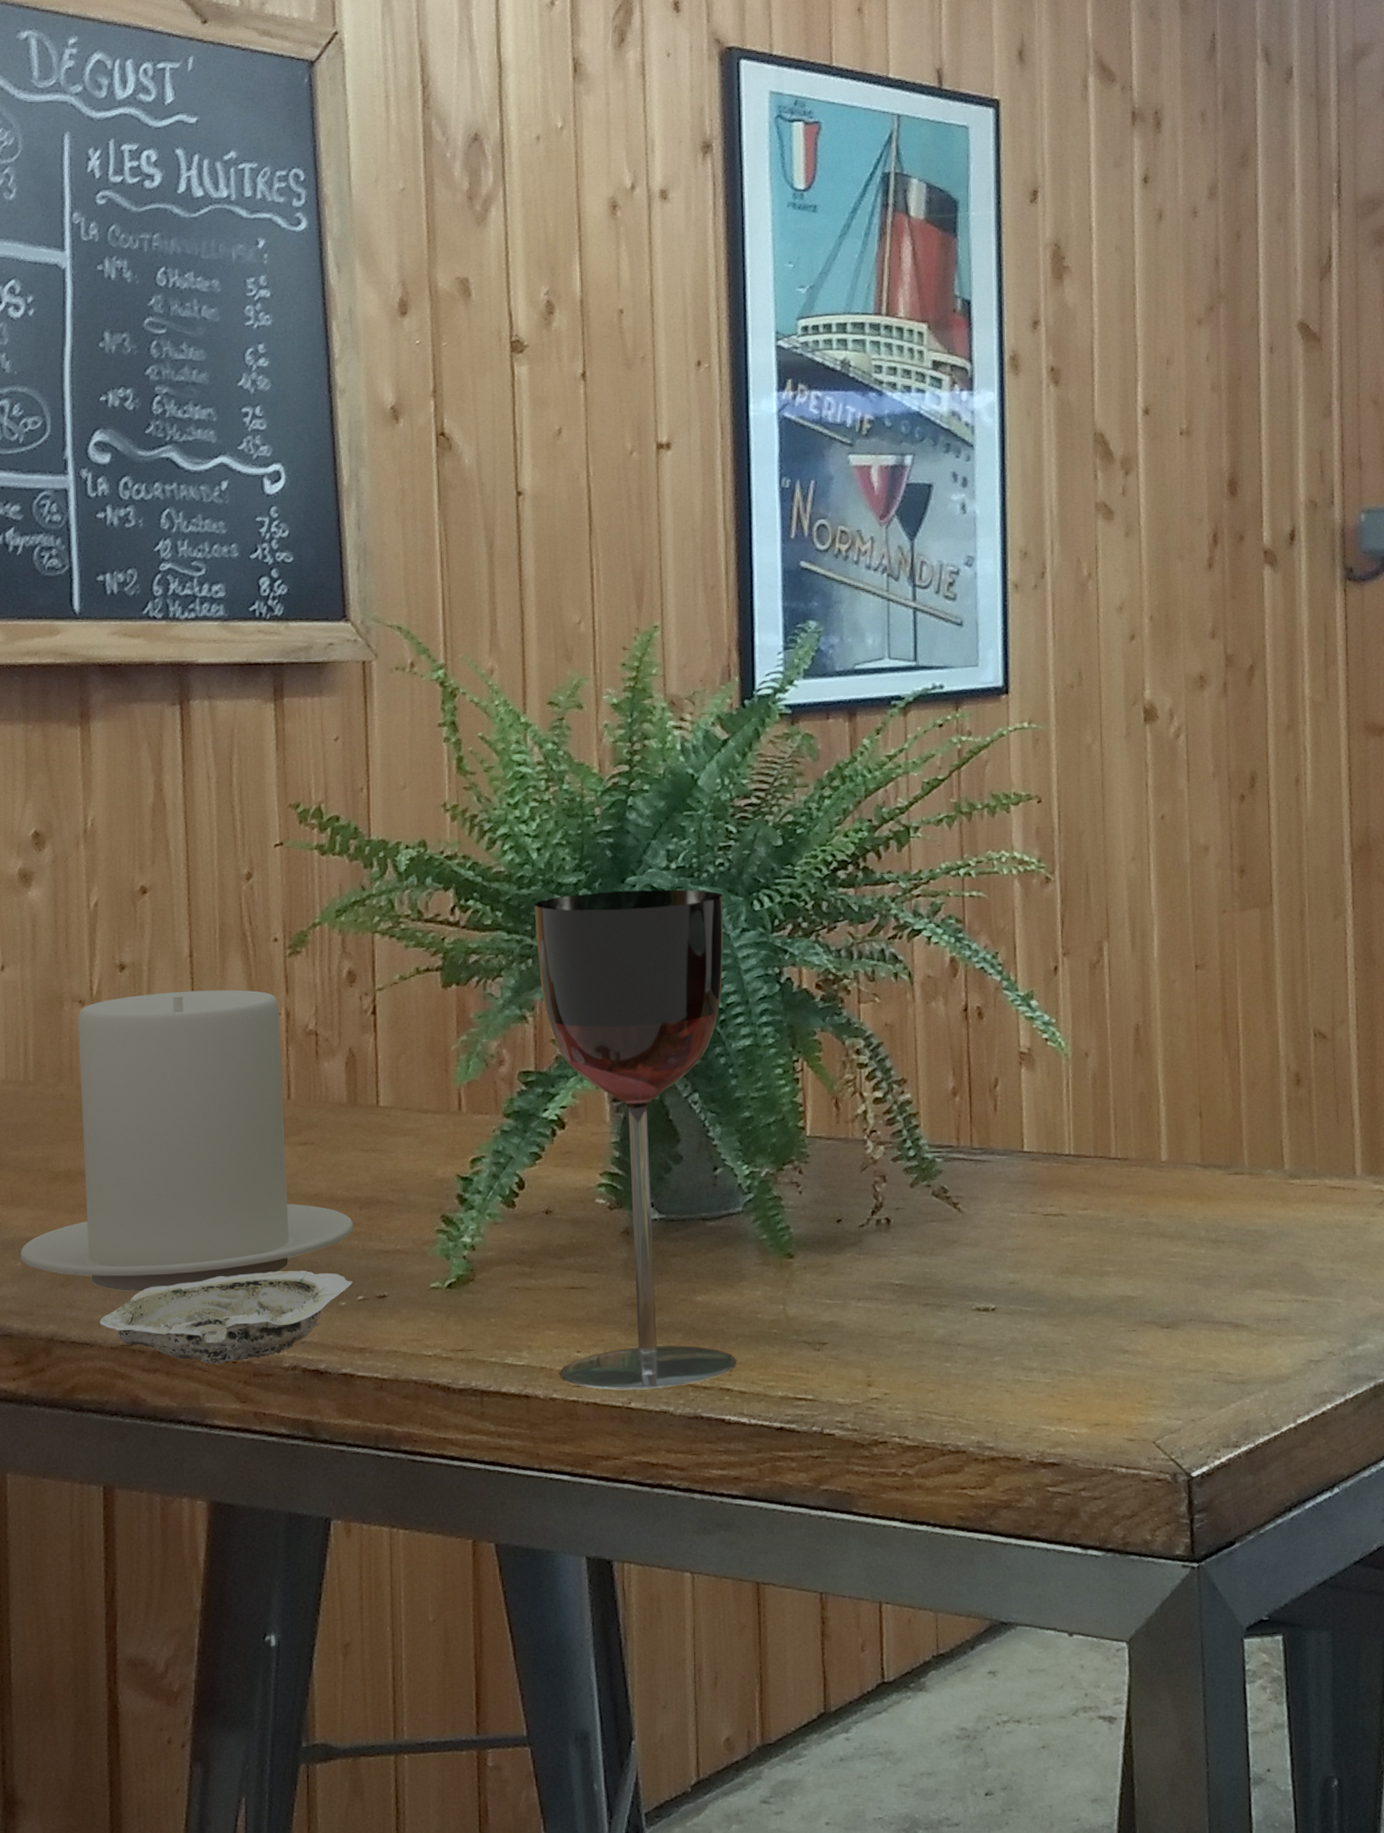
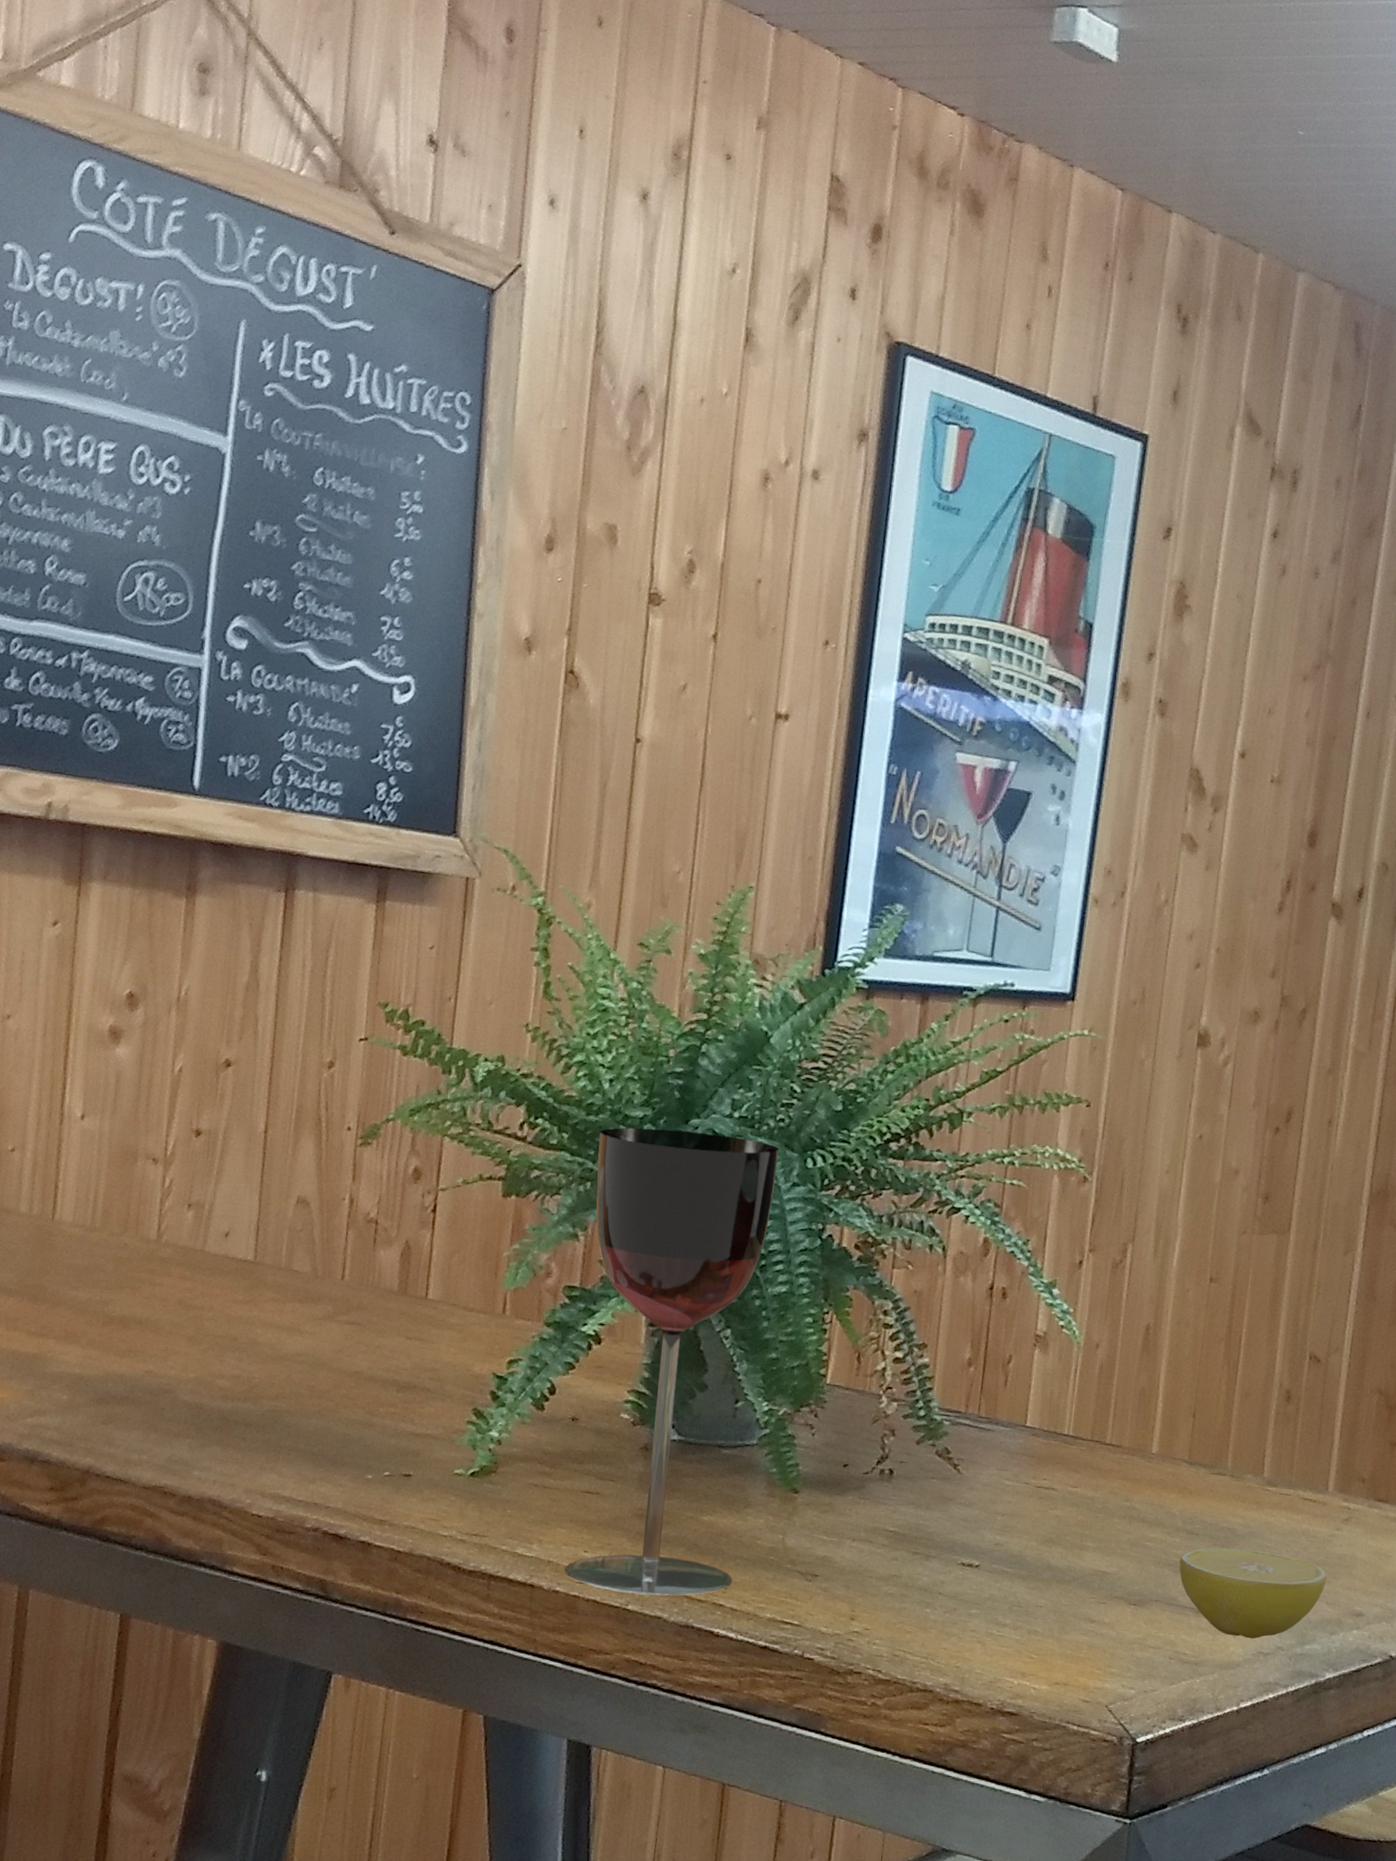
candle: present [20,990,354,1292] -> none [67,1161,389,1439]
oyster: present [100,1271,353,1365] -> none [135,1434,382,1518]
lemon: none [1209,1250,1370,1348] -> present [1179,1547,1327,1639]

